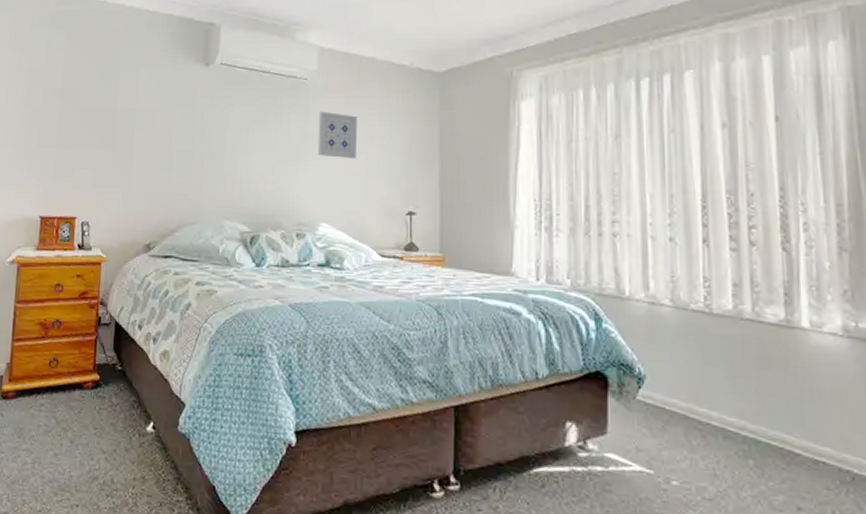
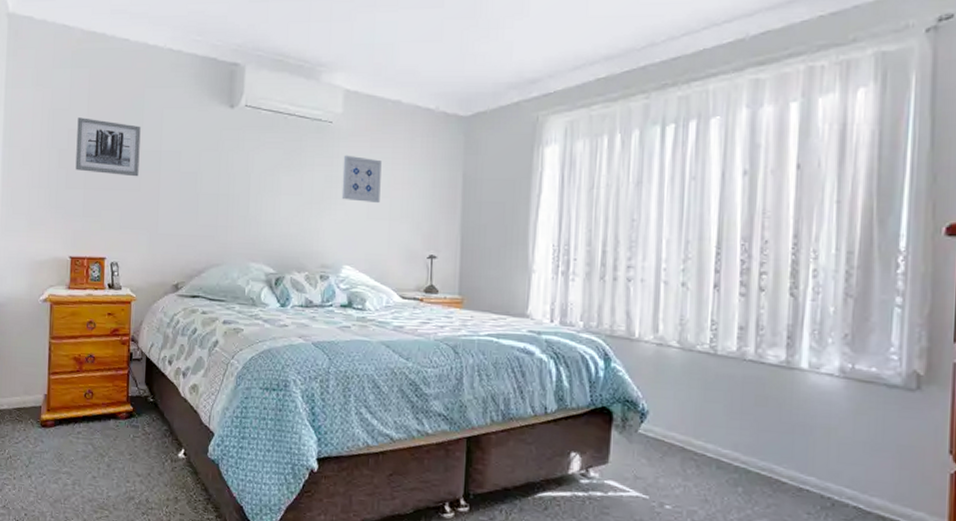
wall art: none [49,77,116,135] -> present [75,117,141,177]

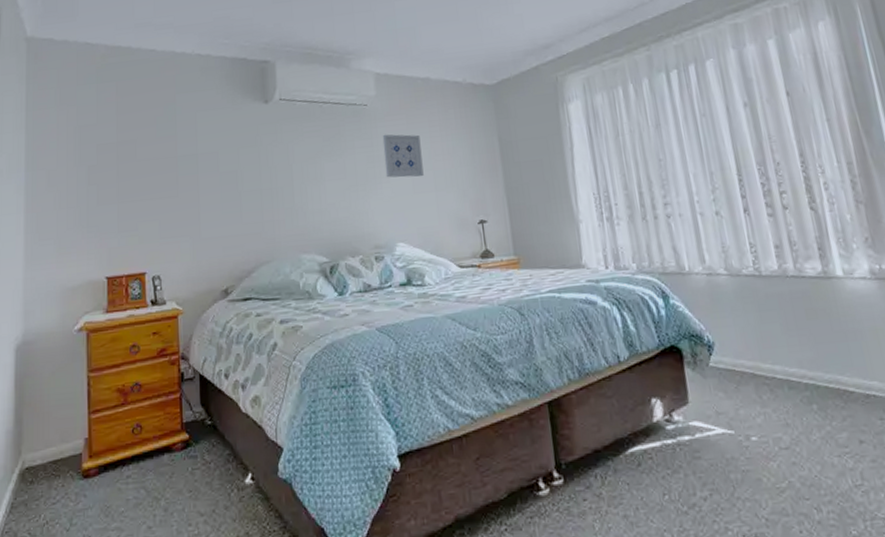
wall art: present [75,117,141,177] -> none [106,130,176,185]

